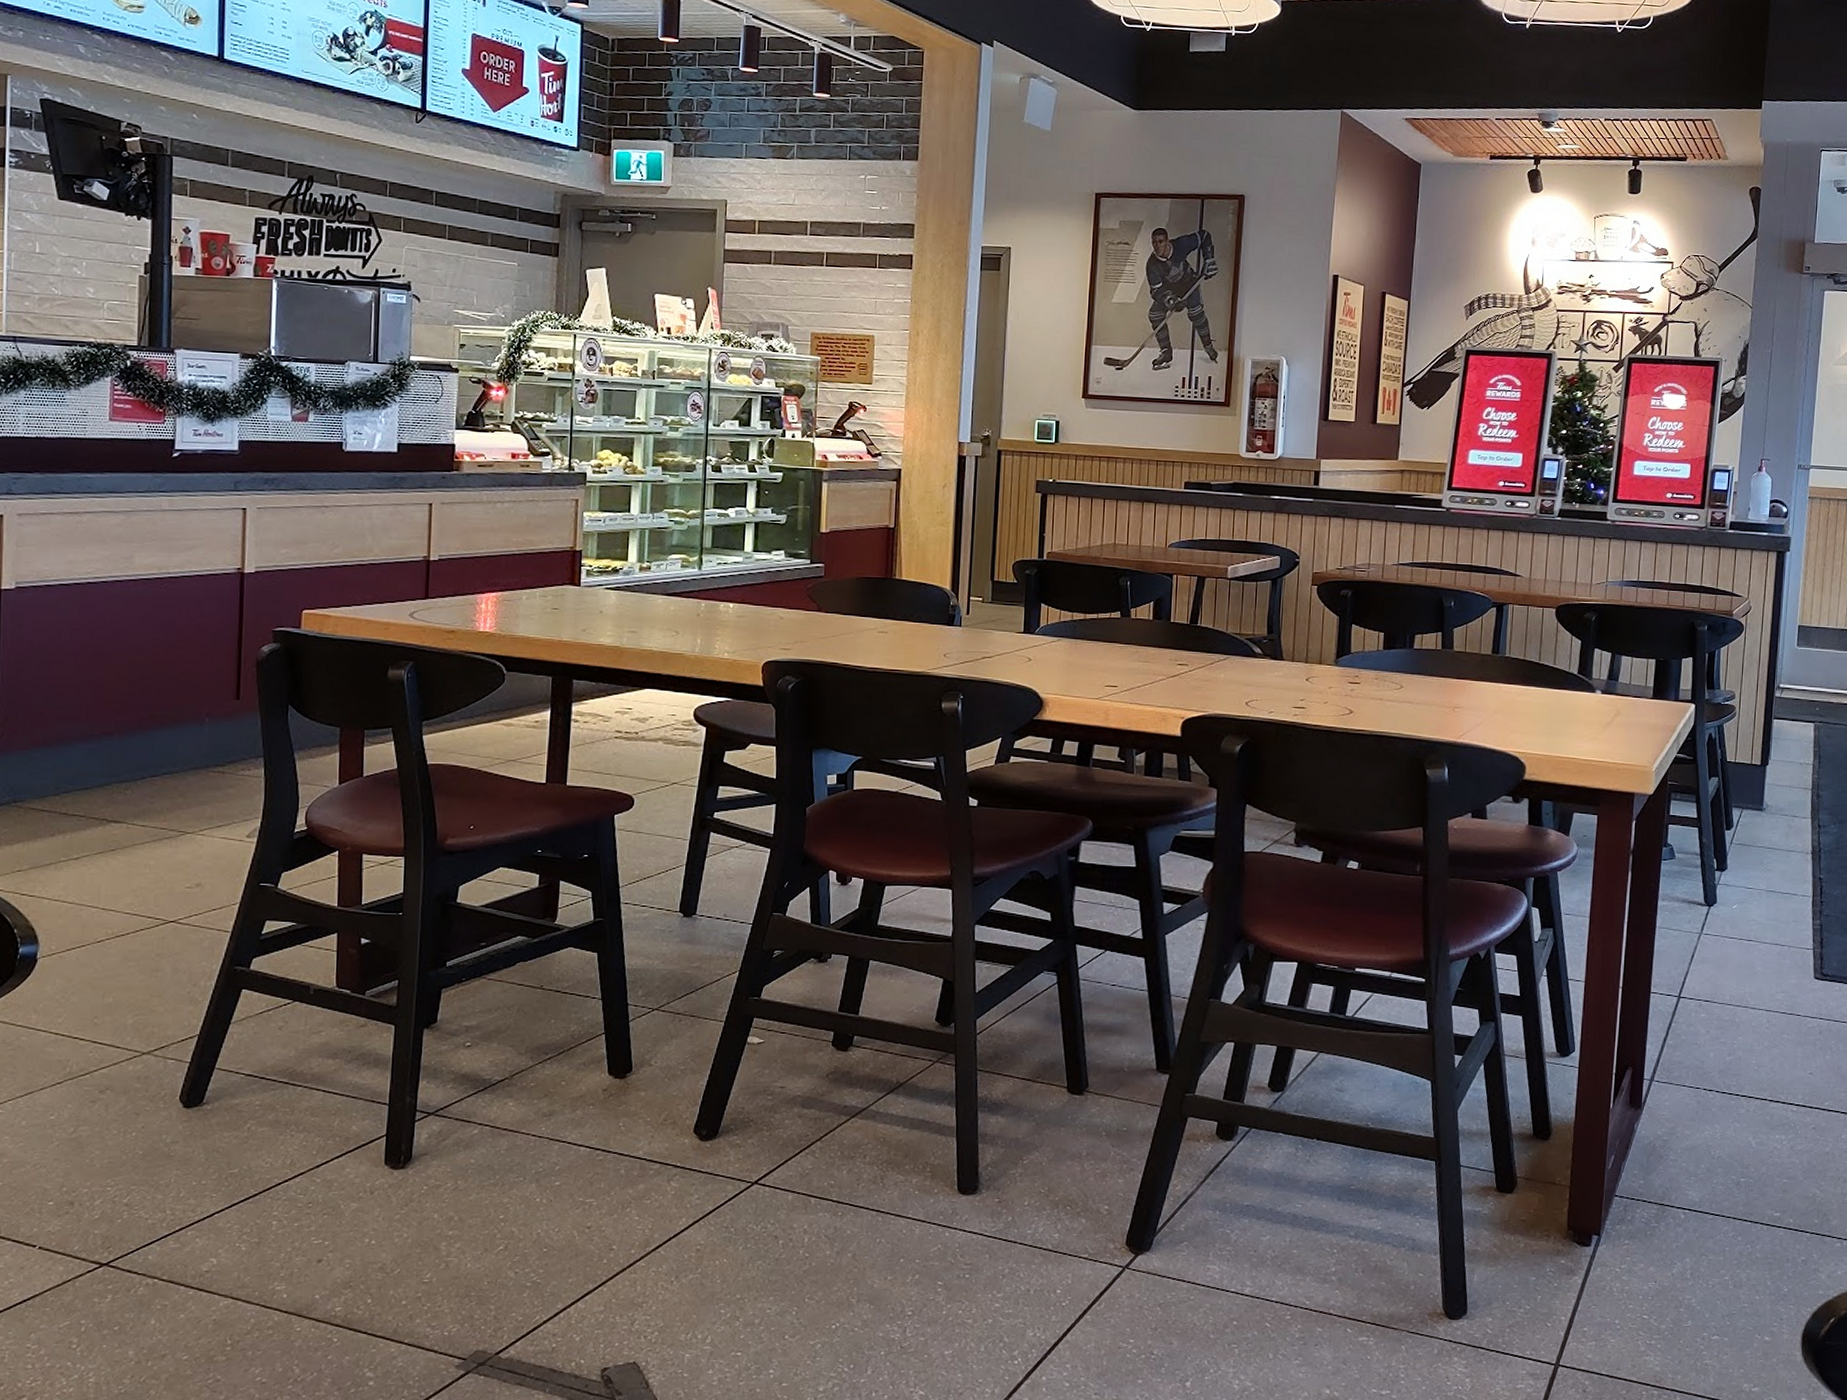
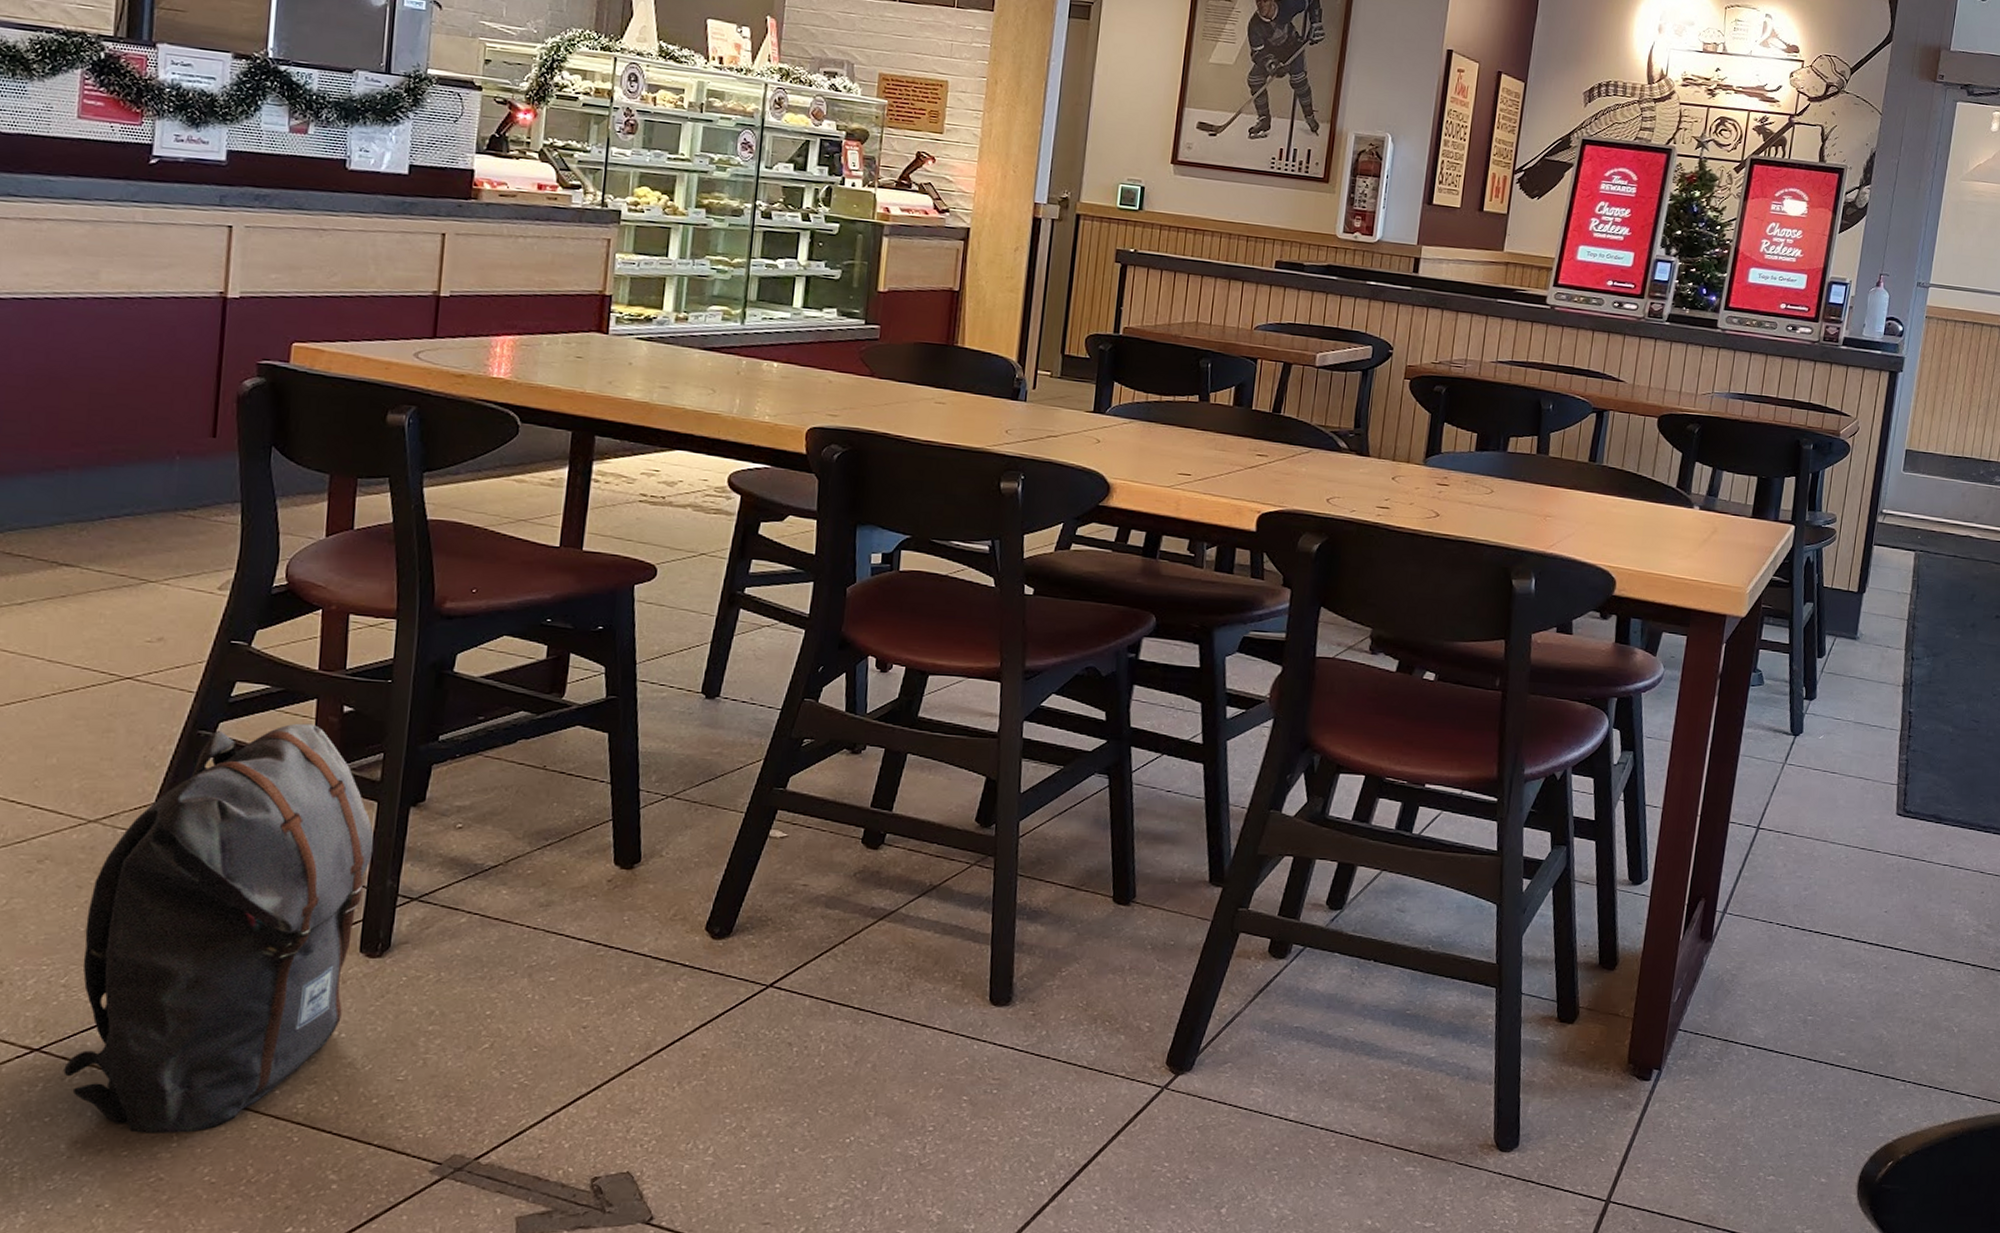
backpack: none [129,956,393,1339] -> present [63,723,374,1133]

